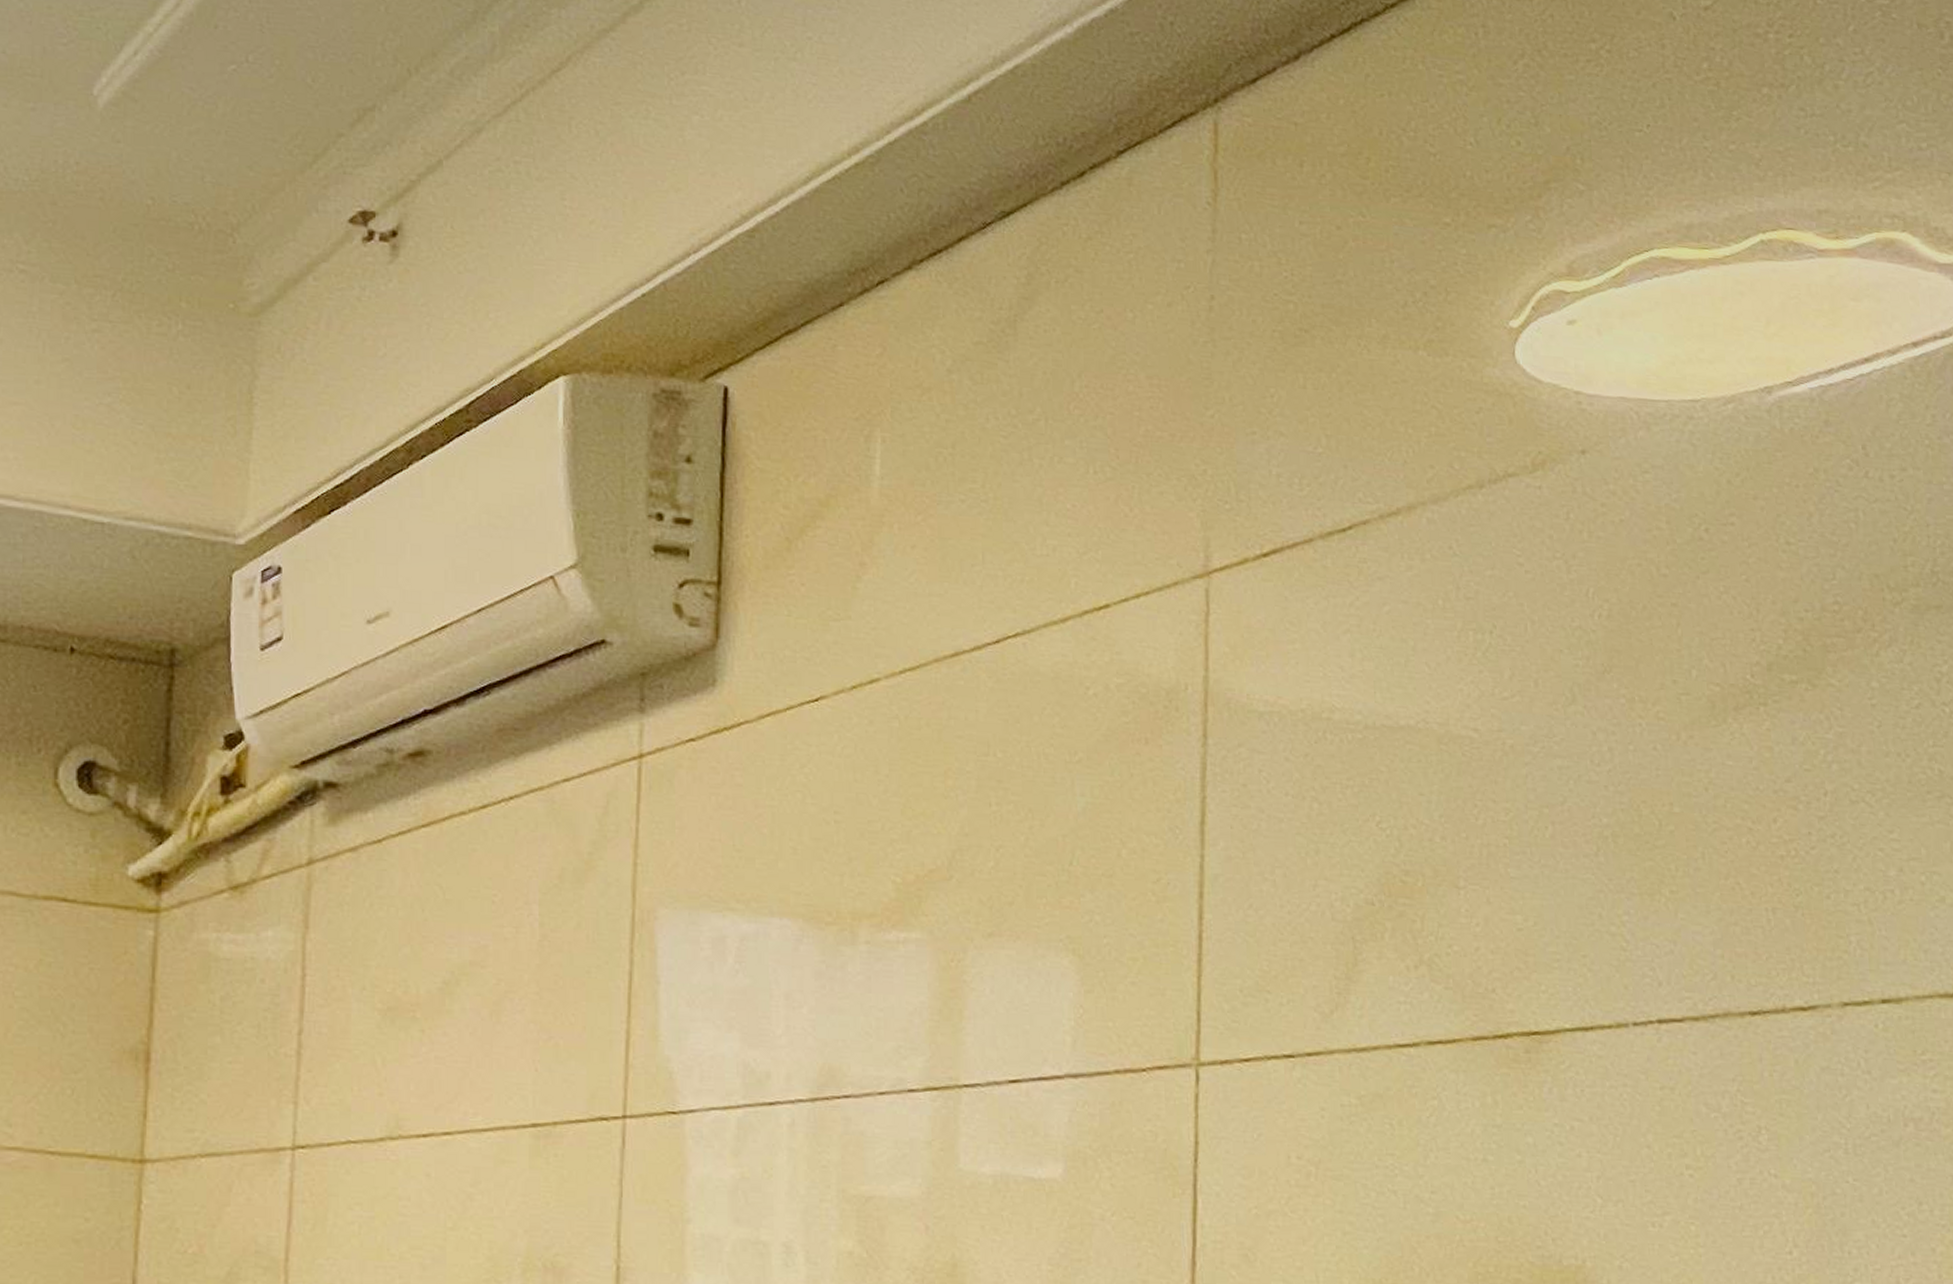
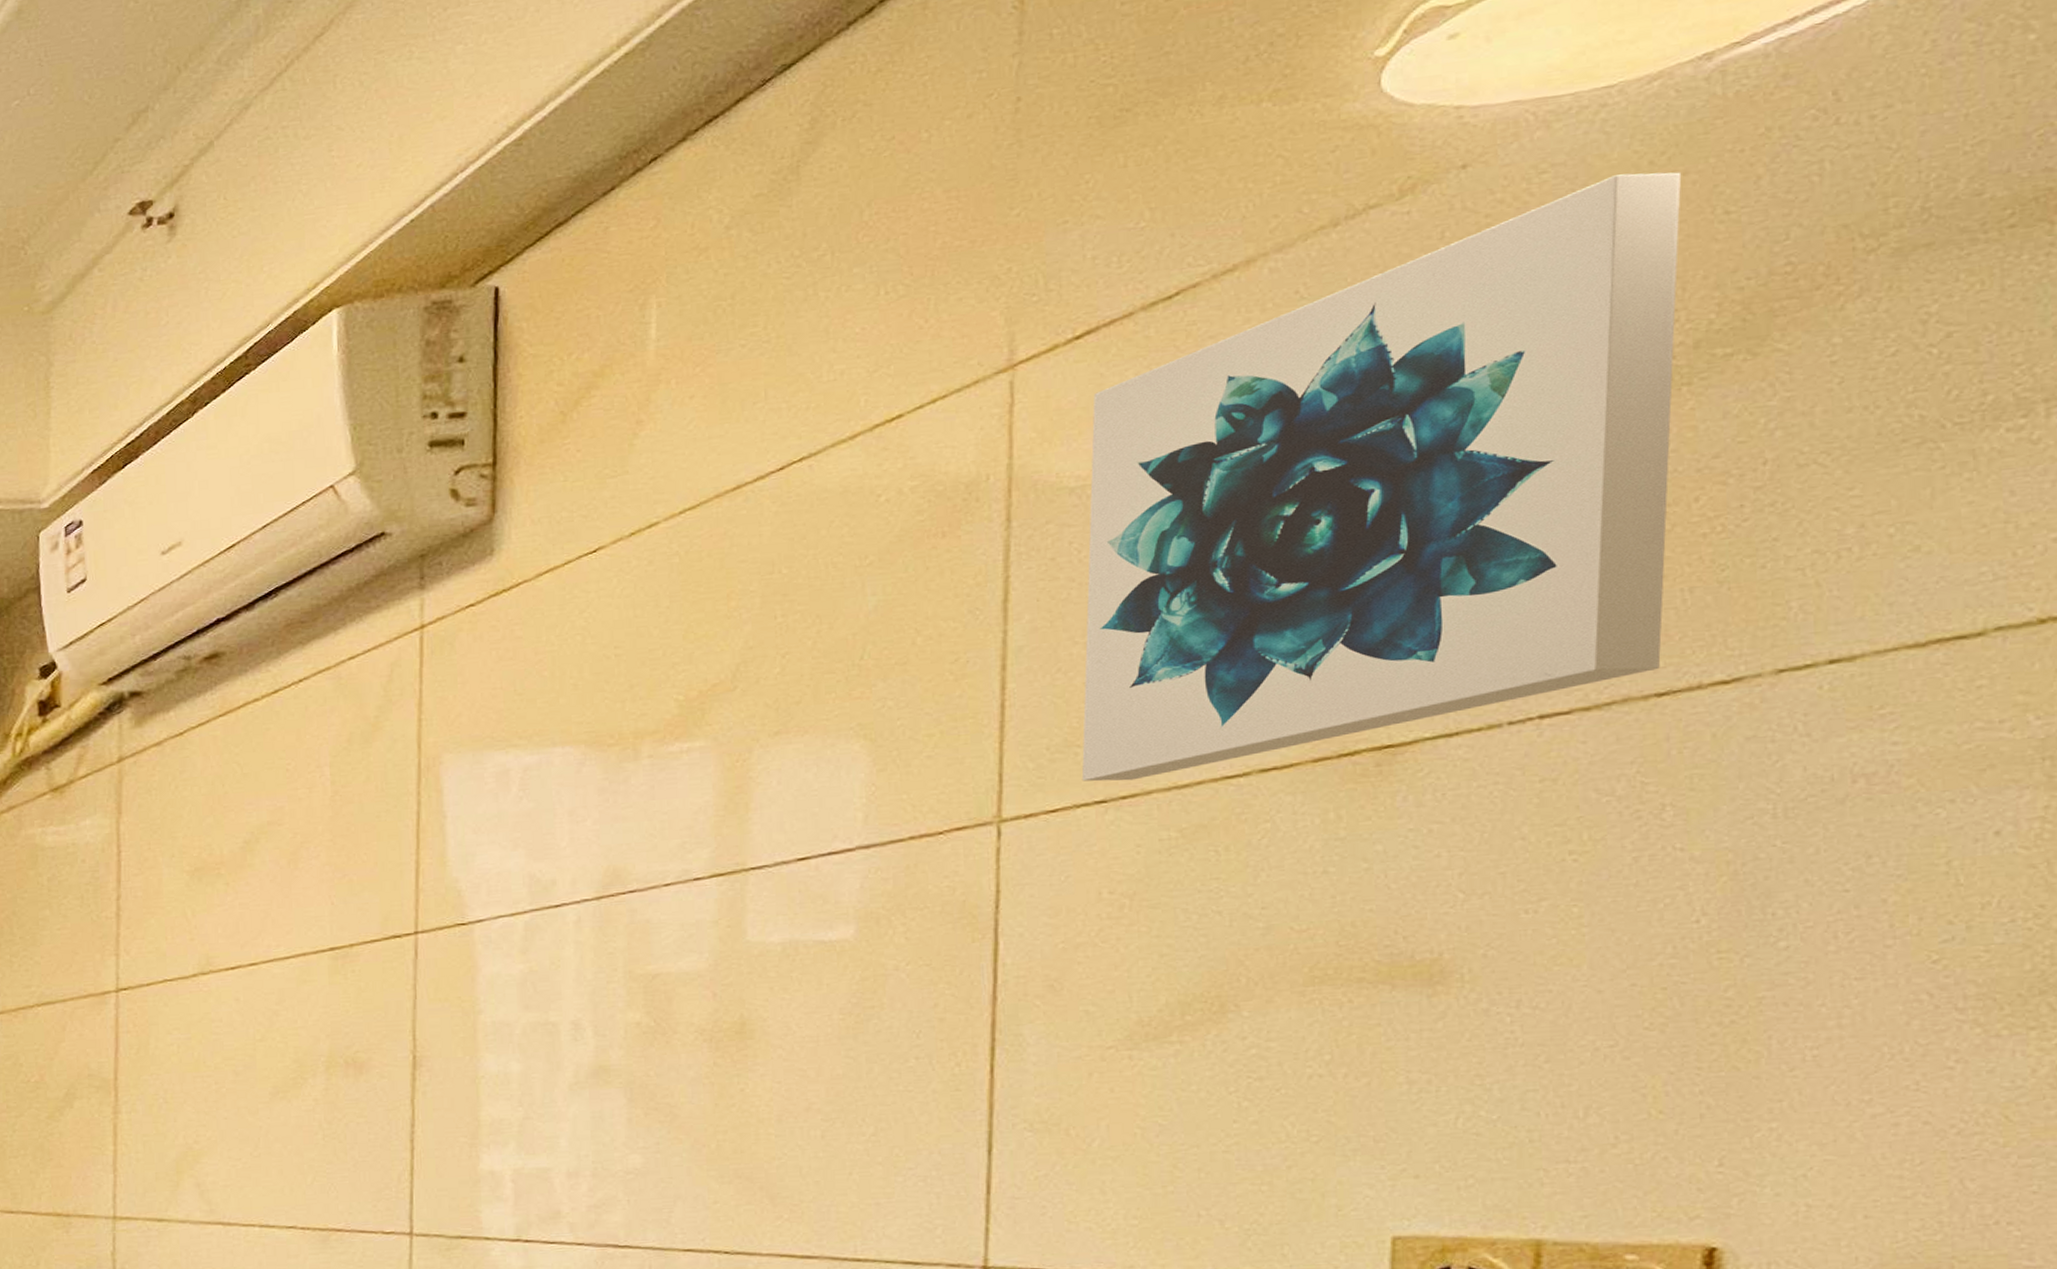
wall art: none [1271,487,1753,1037] -> present [1081,172,1682,782]

